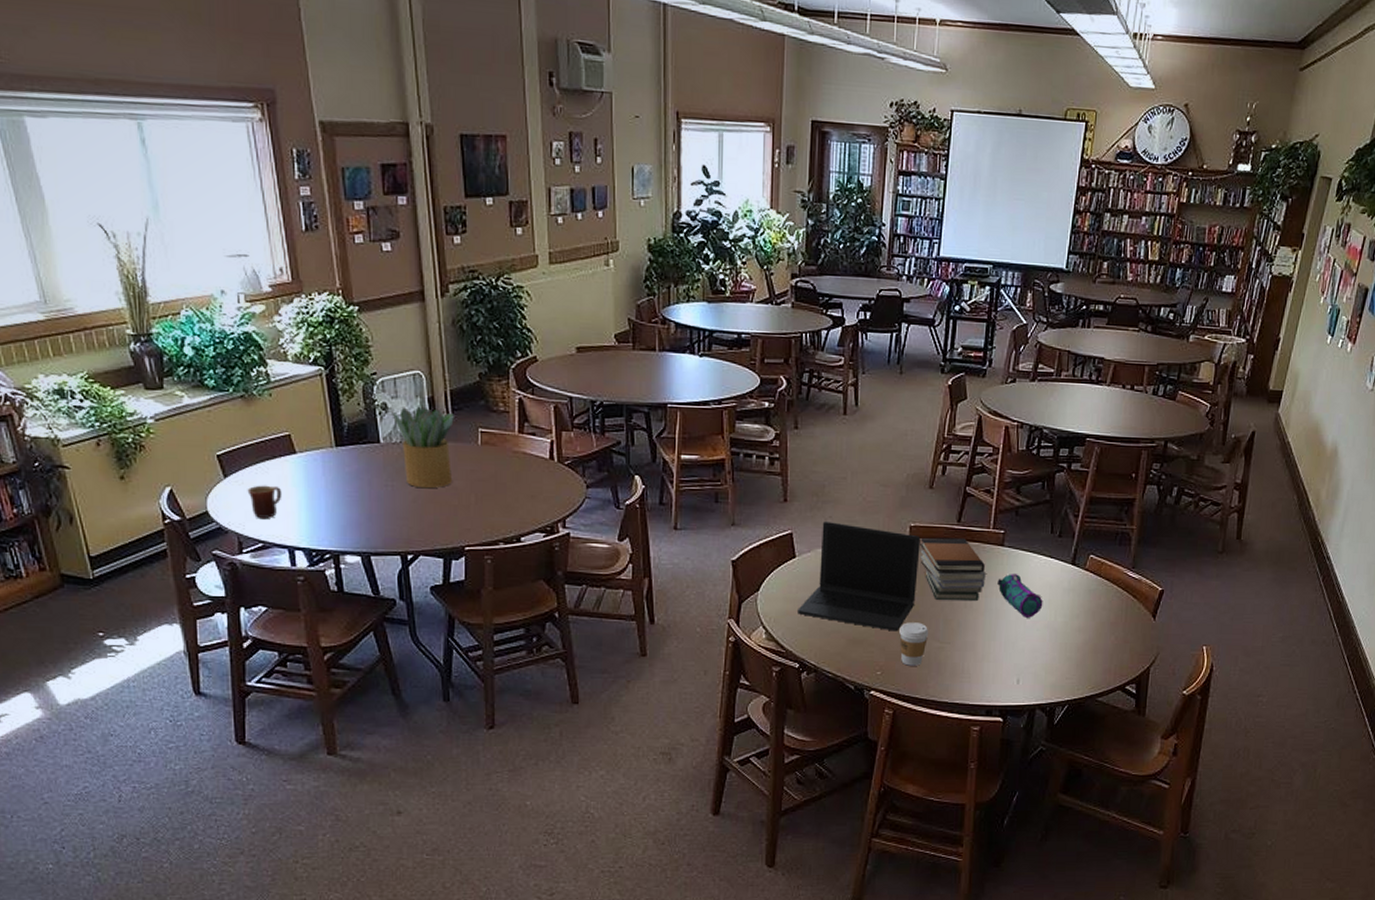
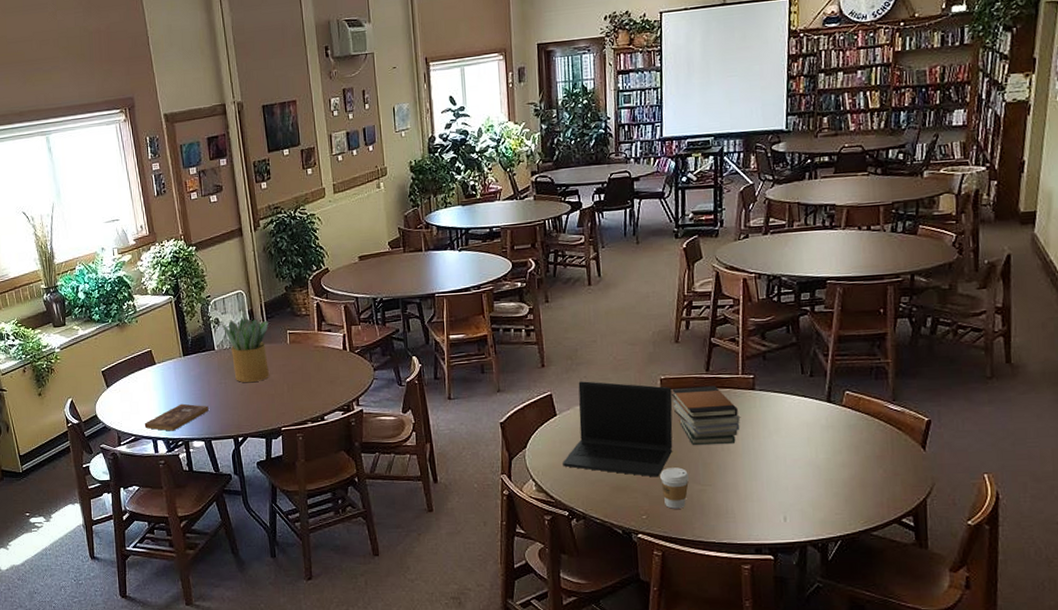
mug: present [247,485,283,518] -> none [123,391,147,417]
bible: none [277,507,368,541] -> present [144,403,209,431]
pencil case: present [997,573,1043,618] -> none [752,414,802,457]

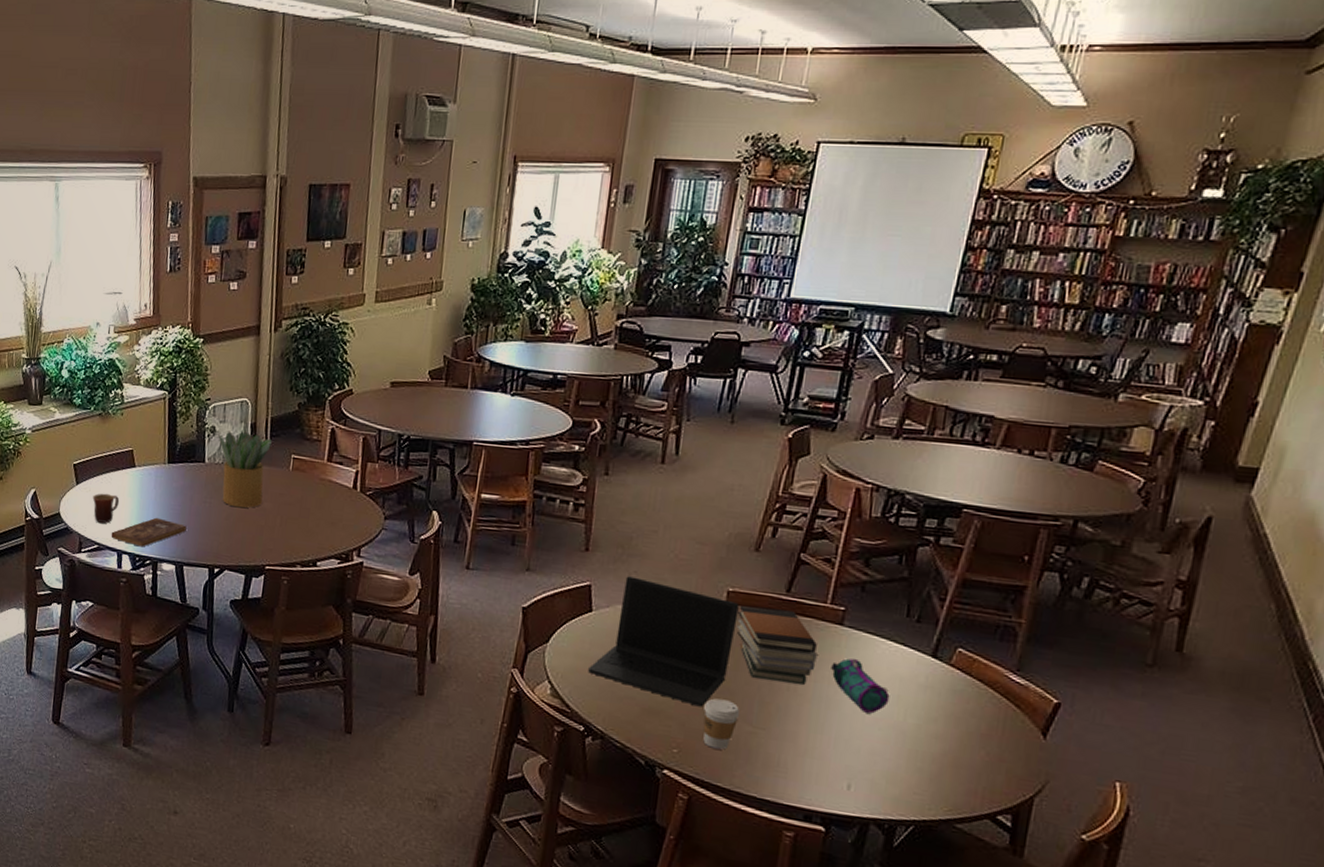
mug: none [123,391,147,417] -> present [92,493,120,523]
pencil case: none [752,414,802,457] -> present [831,658,890,714]

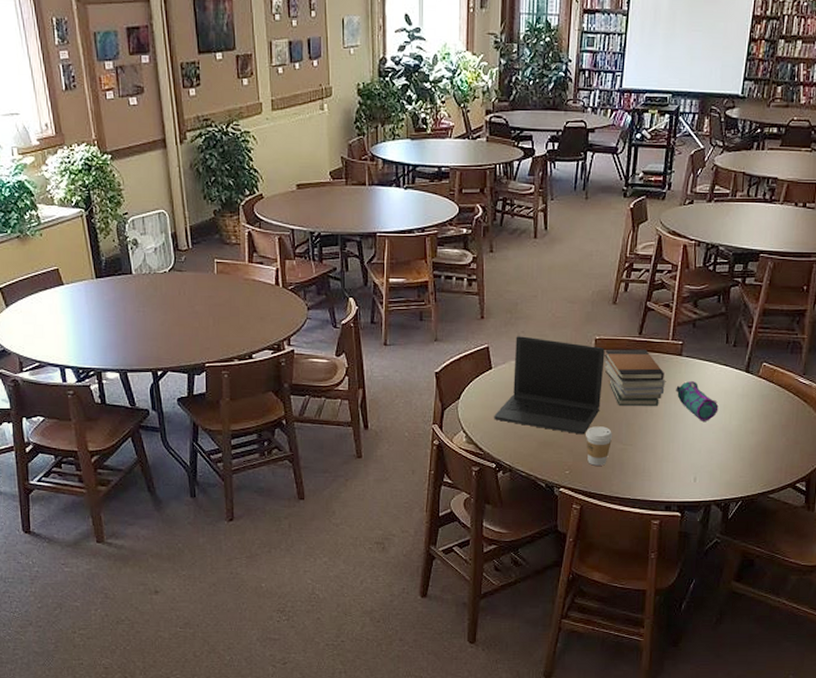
mug: present [92,493,120,523] -> none [25,313,54,341]
bible: present [111,517,187,547] -> none [50,330,124,360]
potted plant: present [218,431,272,508] -> none [141,241,194,313]

